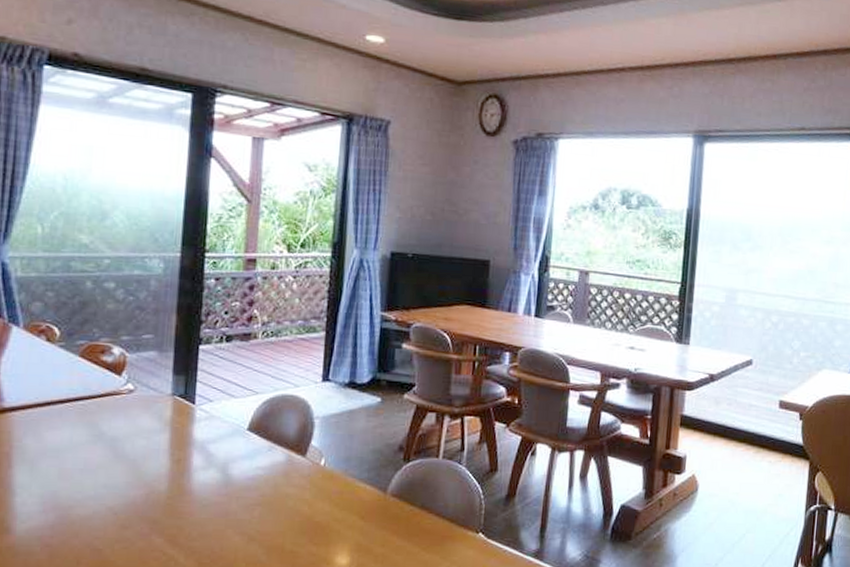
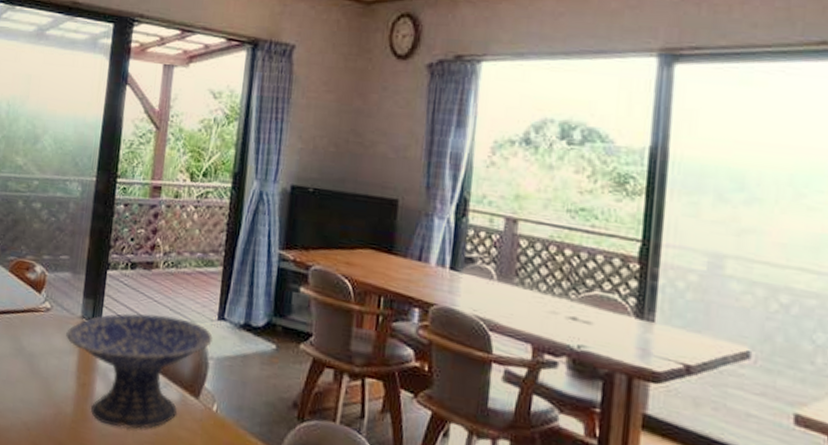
decorative bowl: none [155,383,318,496] -> present [66,313,213,430]

